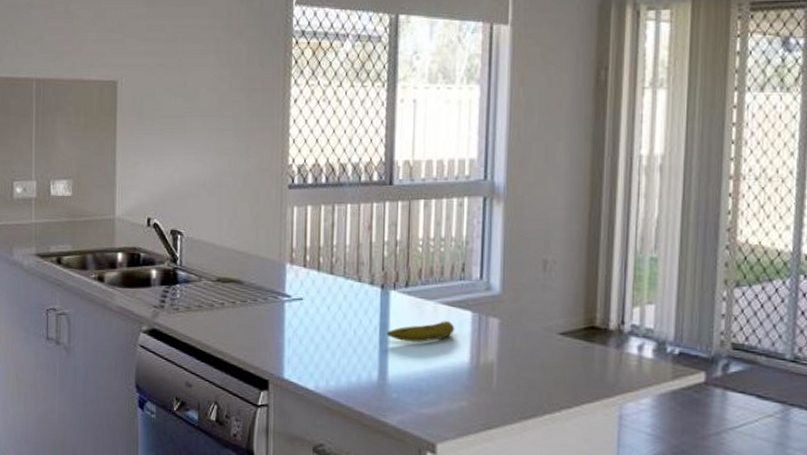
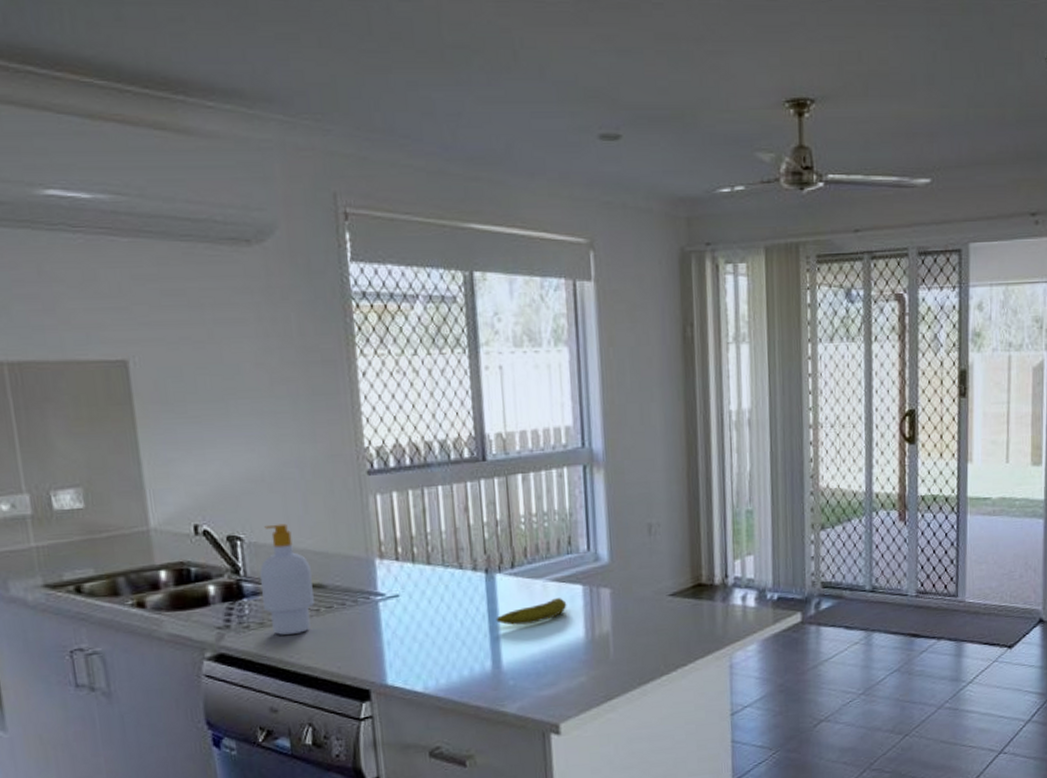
soap bottle: none [192,224,233,321] -> present [260,523,314,635]

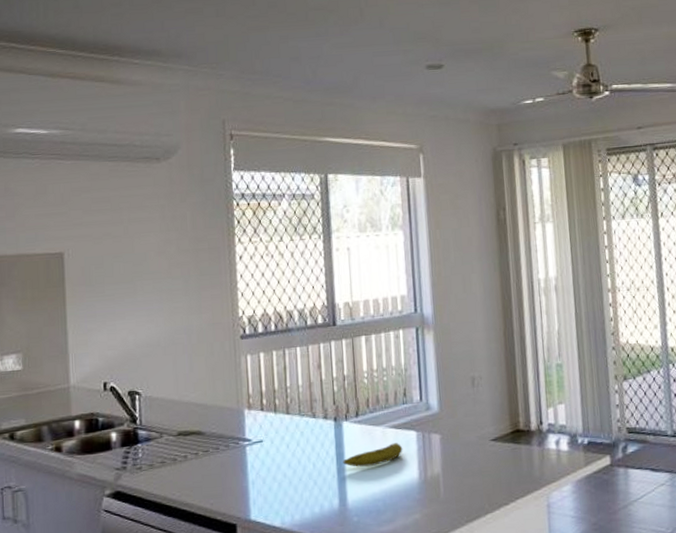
soap bottle: present [260,523,314,635] -> none [152,380,194,475]

